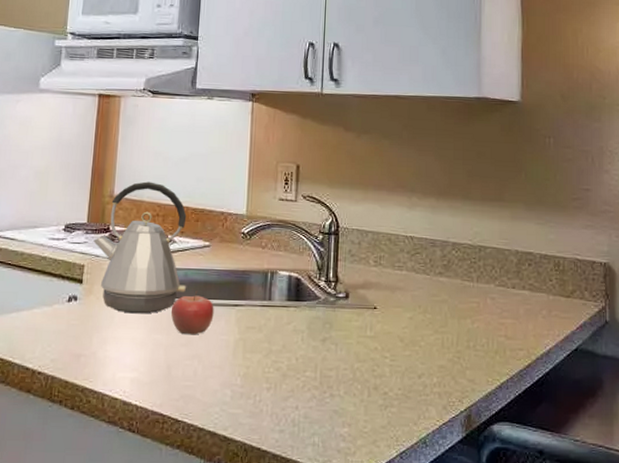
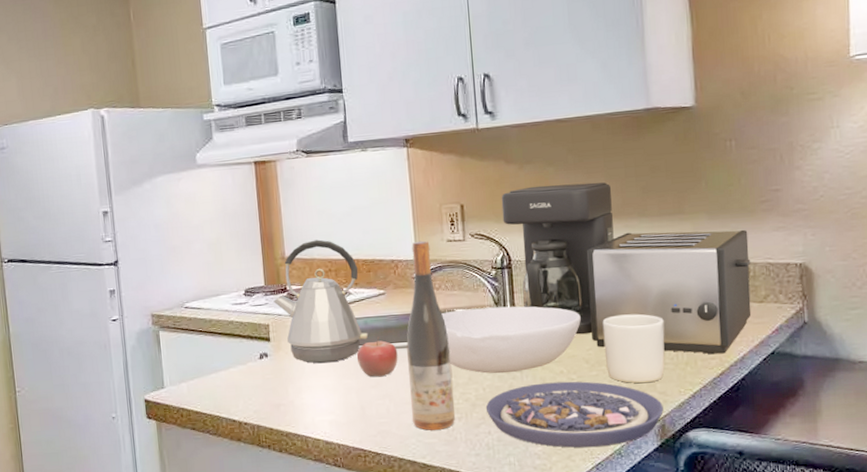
wine bottle: none [218,196,269,400] -> present [406,240,456,431]
bowl: none [264,272,400,345] -> present [441,306,581,374]
plate: none [296,358,471,434] -> present [485,381,664,448]
coffee maker: none [335,156,439,311] -> present [501,182,614,335]
toaster: none [409,213,561,346] -> present [586,230,752,355]
mug: none [419,295,478,369] -> present [602,313,665,384]

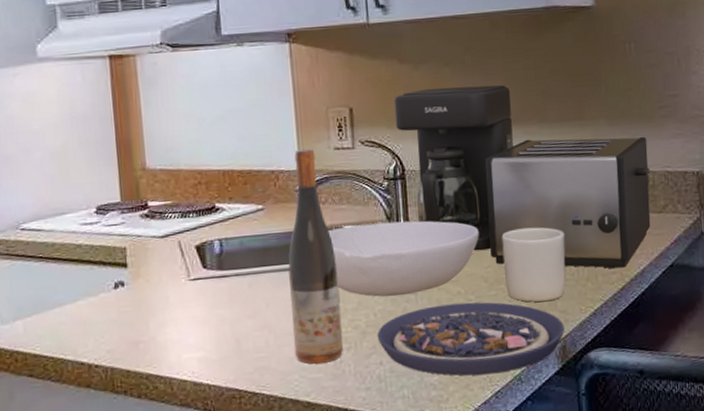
kettle: present [273,239,369,364] -> none [131,147,245,292]
fruit: present [356,336,398,377] -> none [230,258,279,306]

